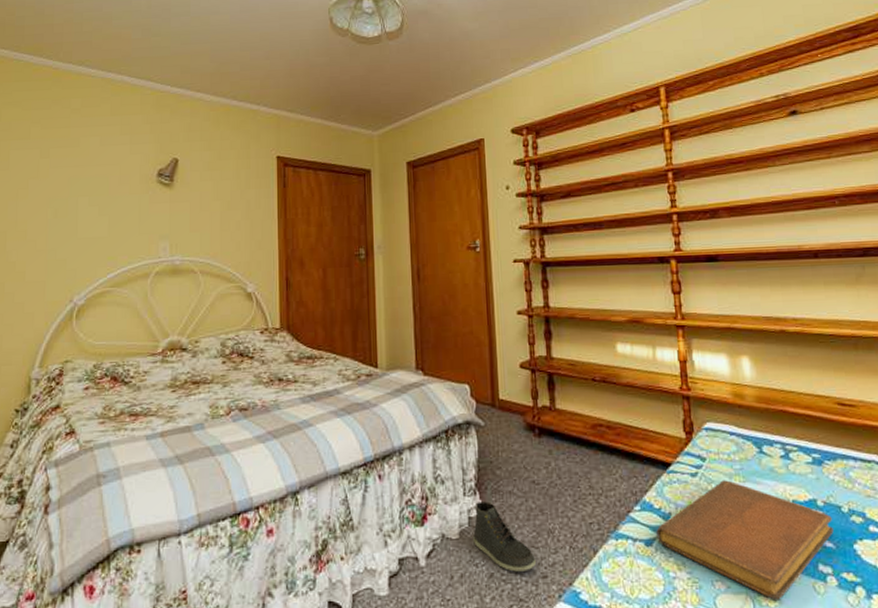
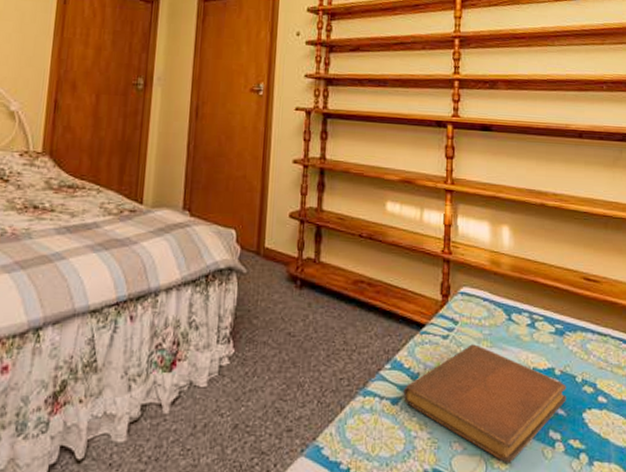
sneaker: present [473,501,536,572] -> none [221,350,282,424]

